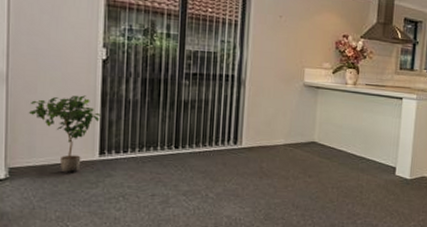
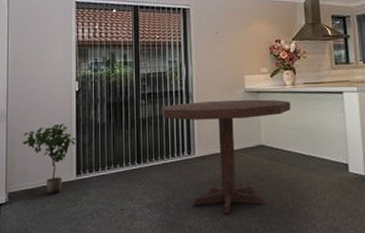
dining table: none [207,89,349,206] -> present [161,99,291,214]

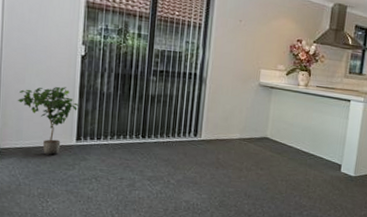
dining table: present [161,99,291,214] -> none [172,86,301,194]

